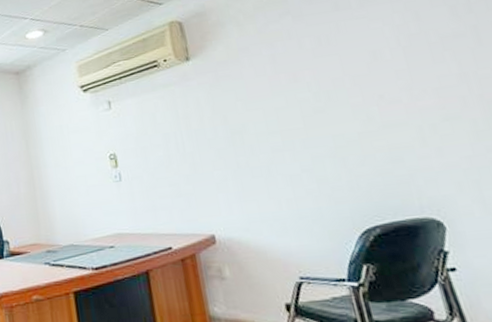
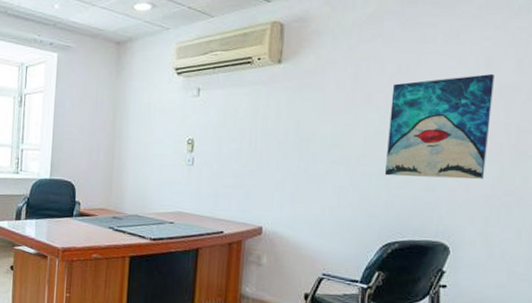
wall art: none [317,26,457,155] -> present [385,73,494,180]

